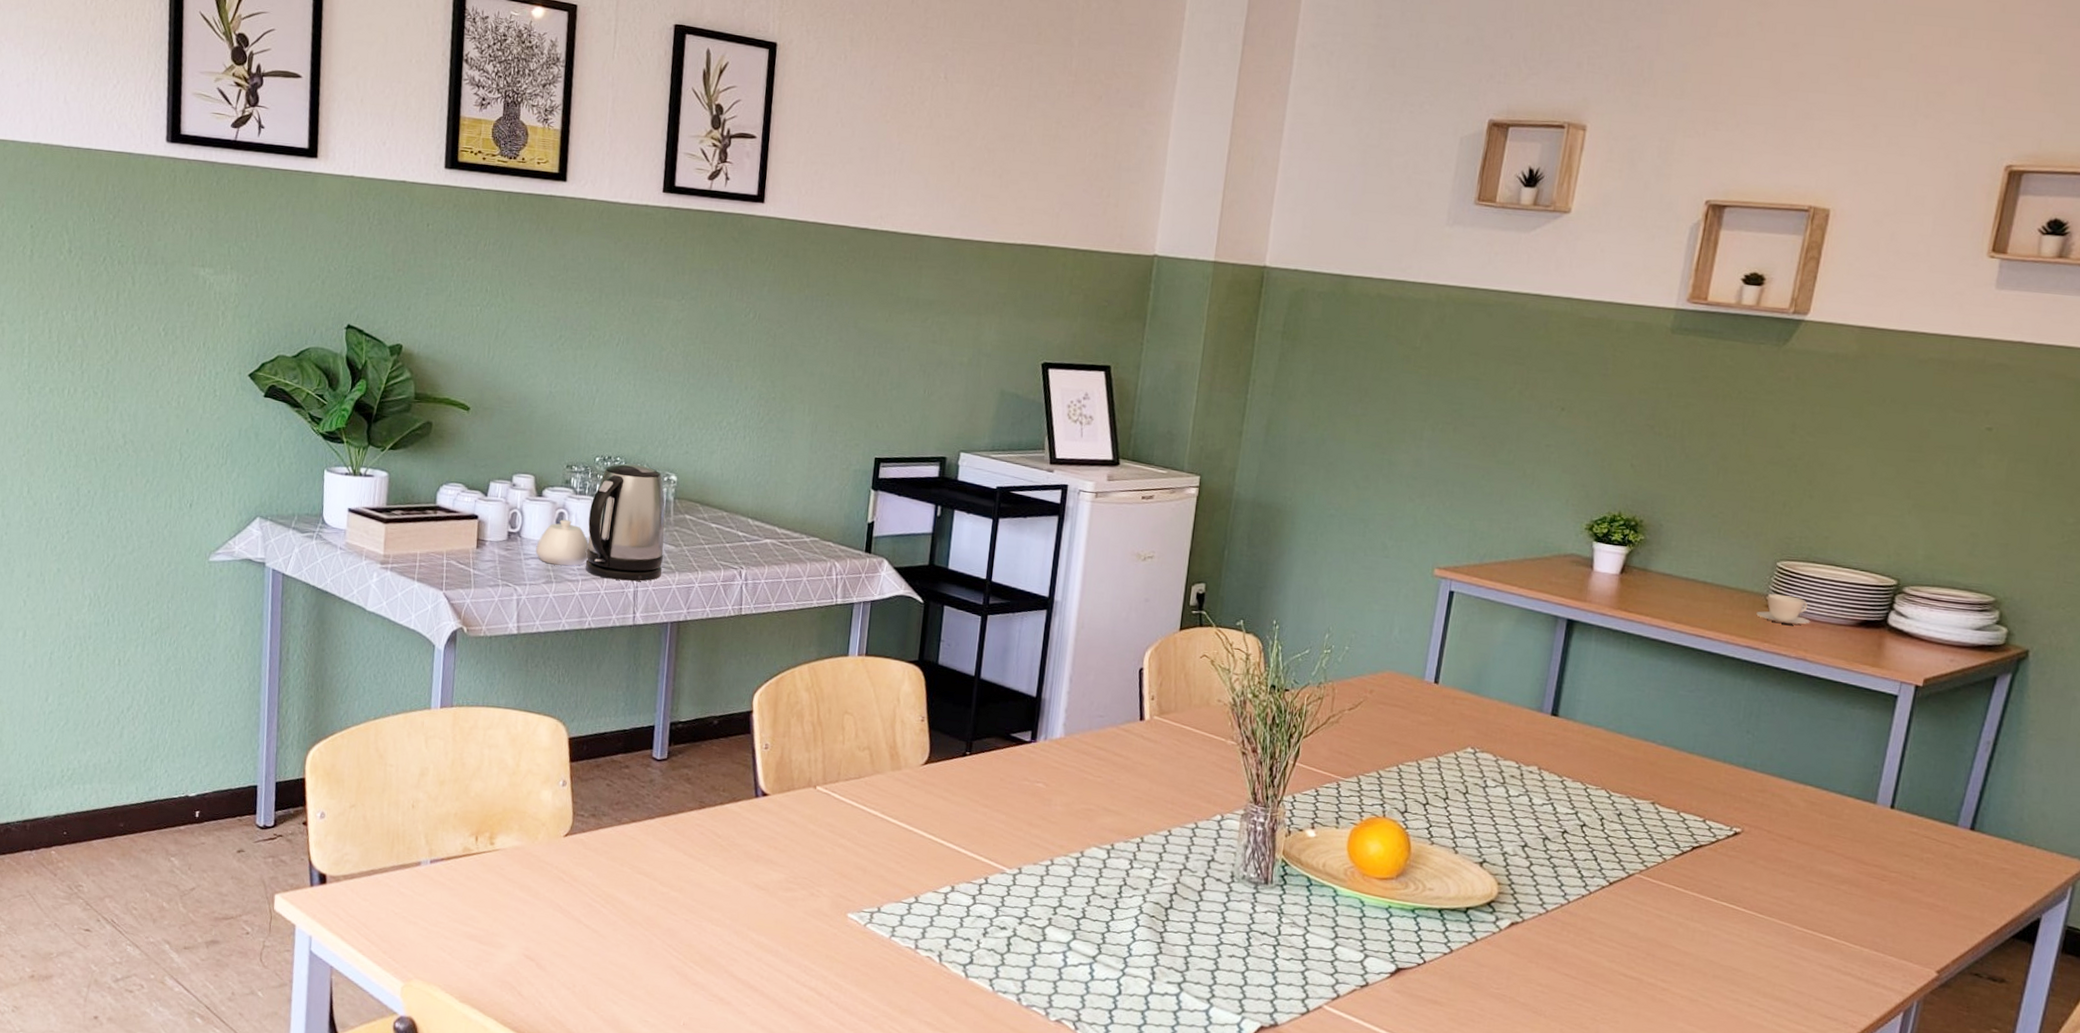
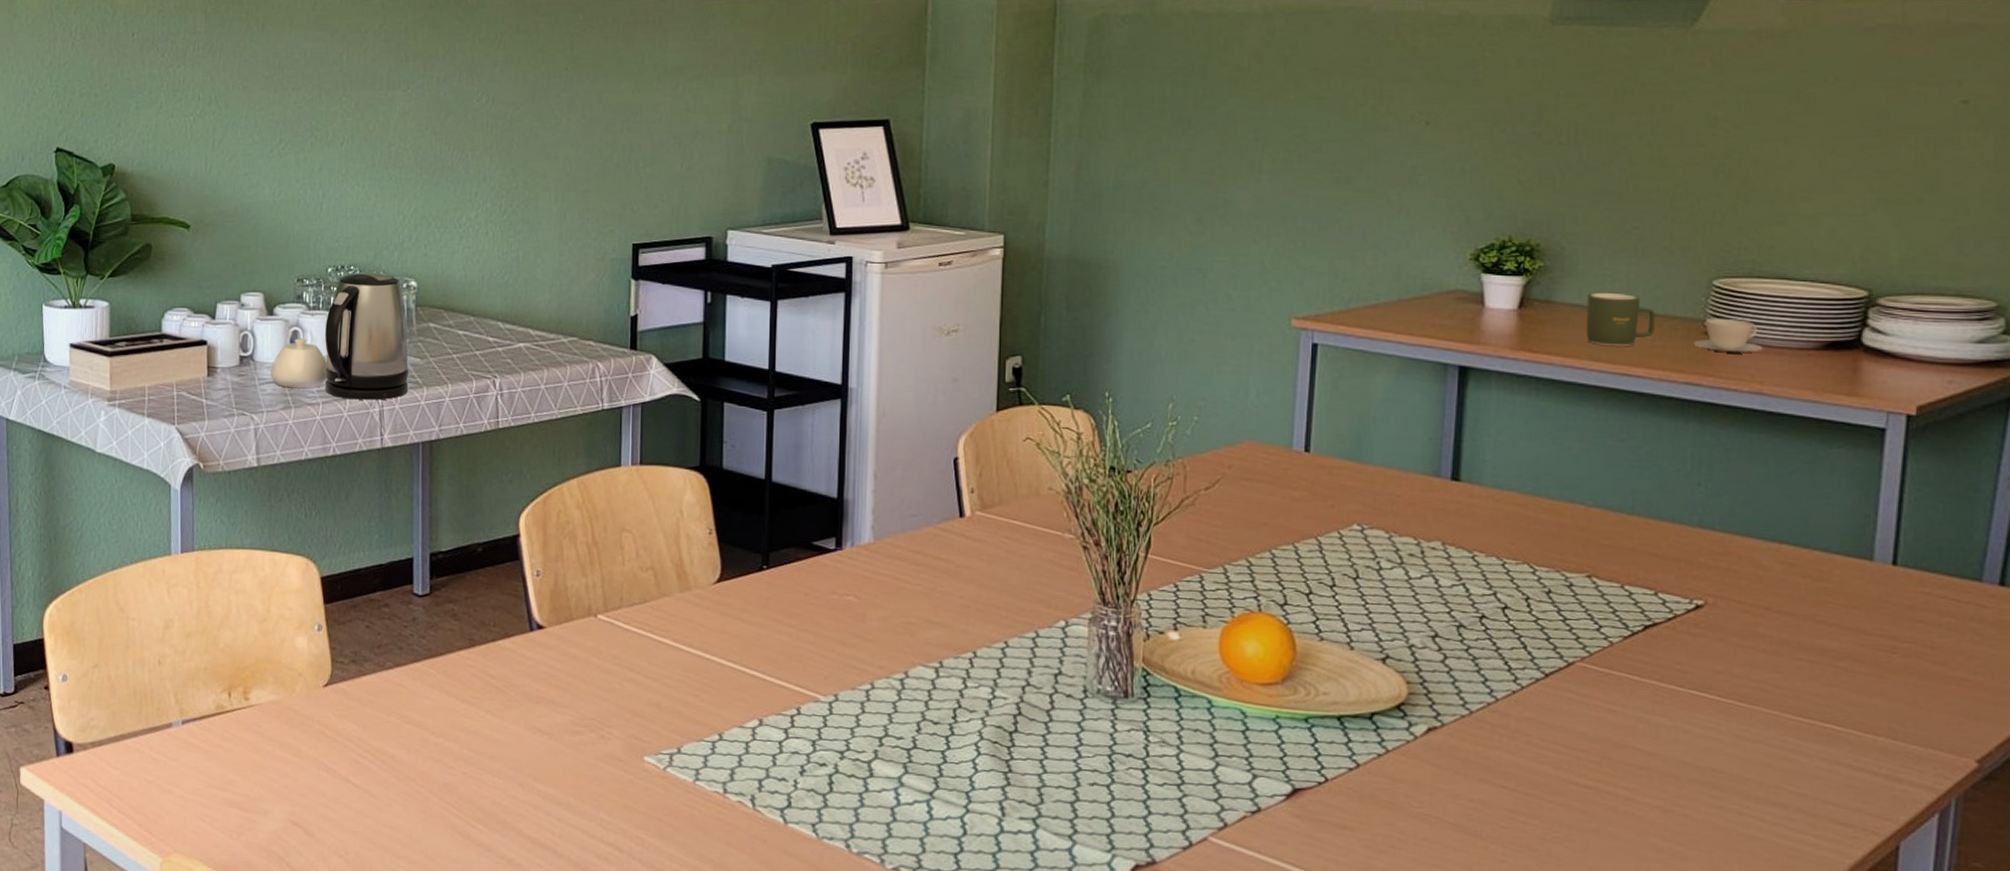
mug: none [1672,565,1730,613] -> present [1587,292,1656,347]

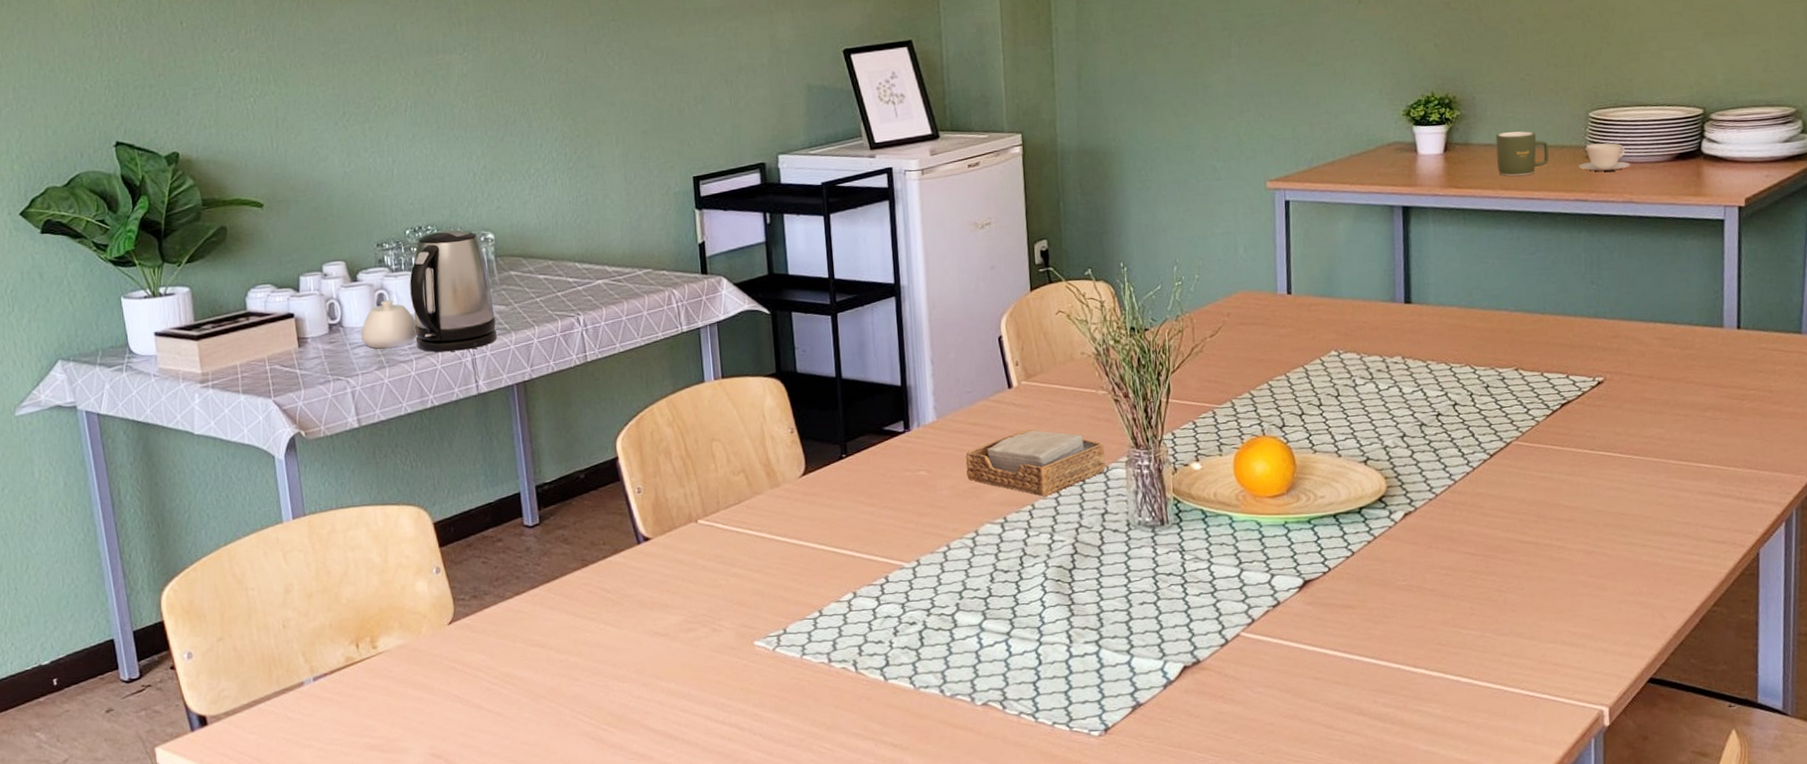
napkin holder: none [902,566,1066,645] -> present [965,429,1106,497]

